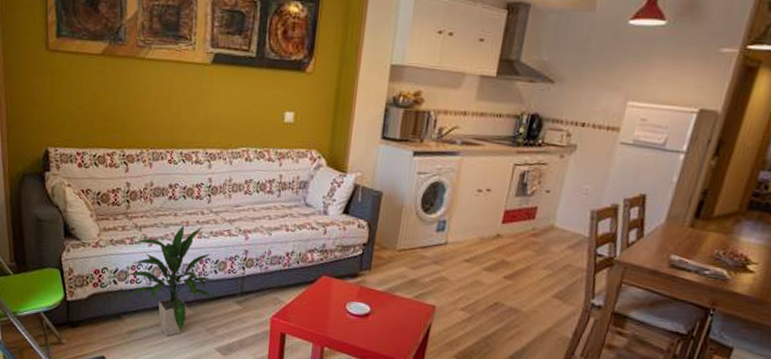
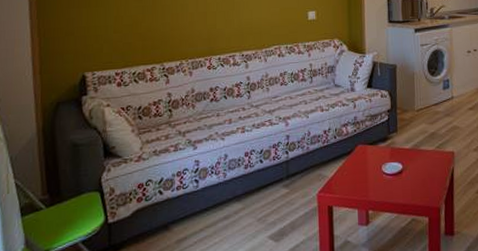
indoor plant: present [126,224,213,336] -> none [172,121,260,236]

